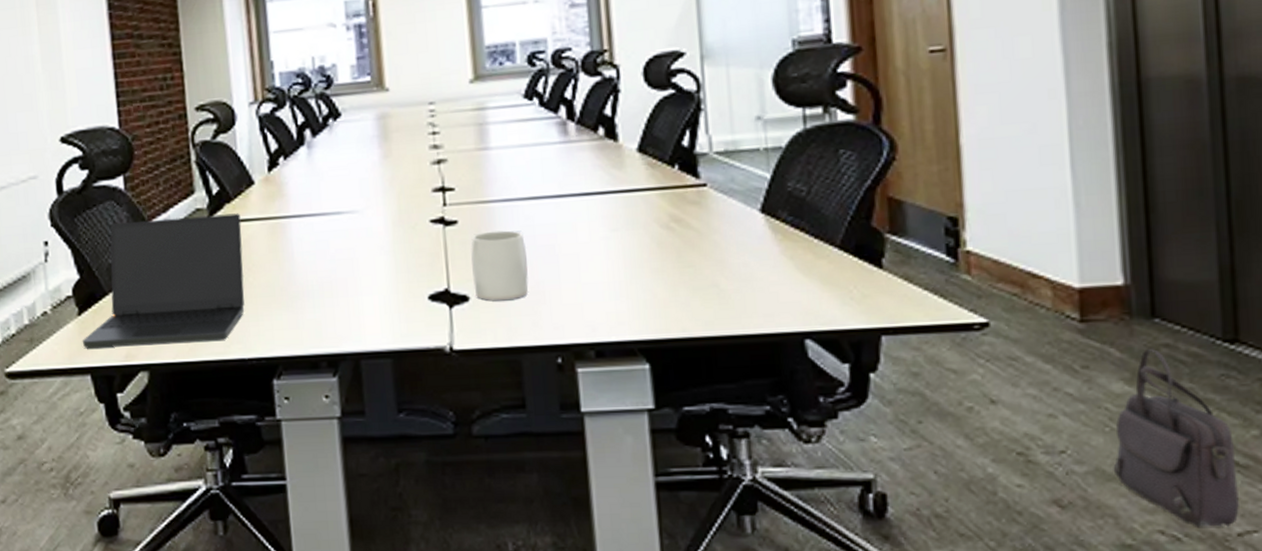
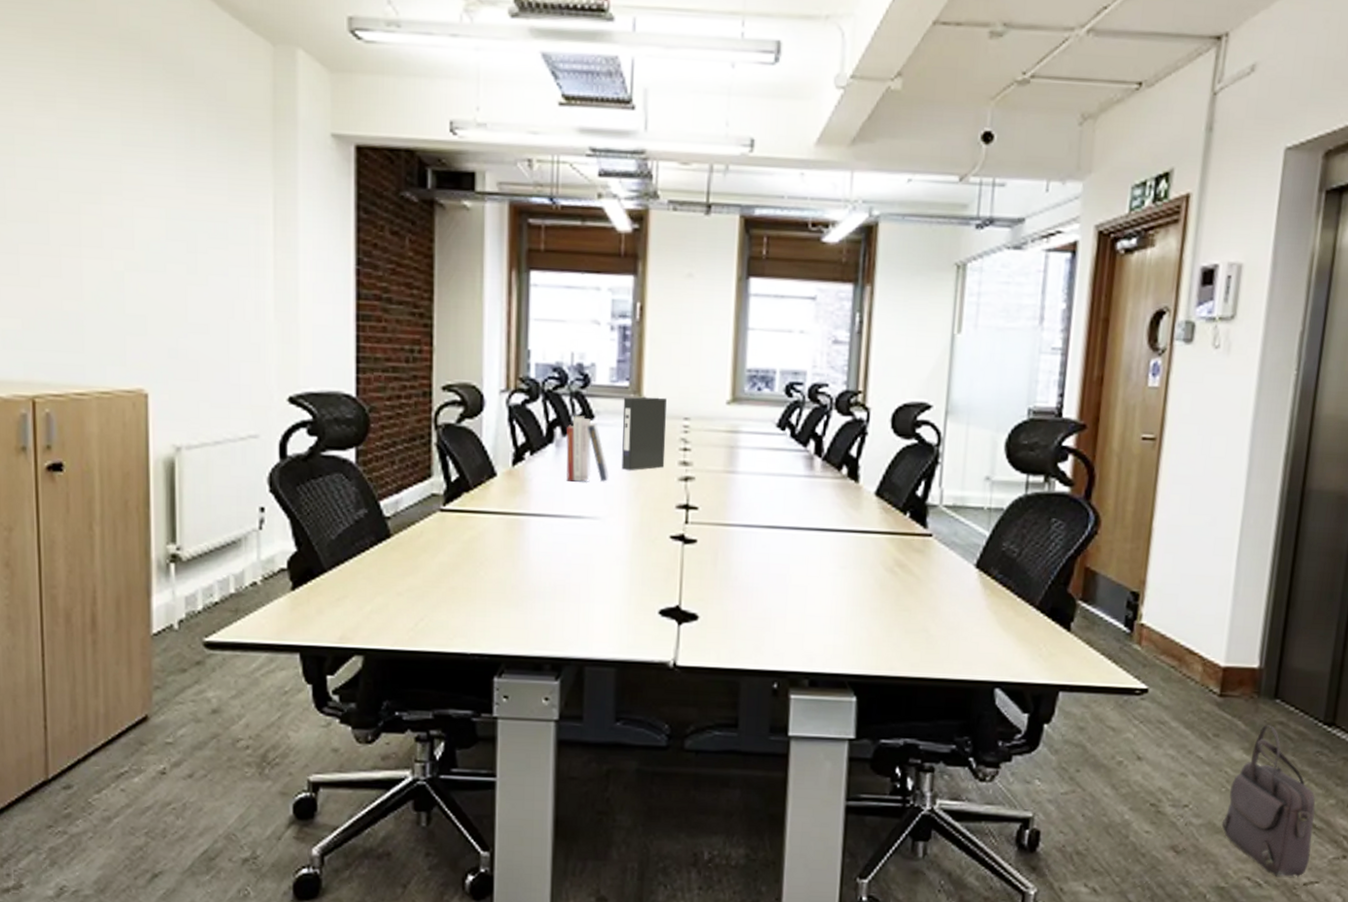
laptop: present [82,213,245,348] -> none [293,497,478,632]
books: none [316,115,363,180] -> present [566,415,610,482]
binder: none [367,86,416,162] -> present [622,397,667,471]
mug: present [471,230,529,301] -> none [704,554,759,623]

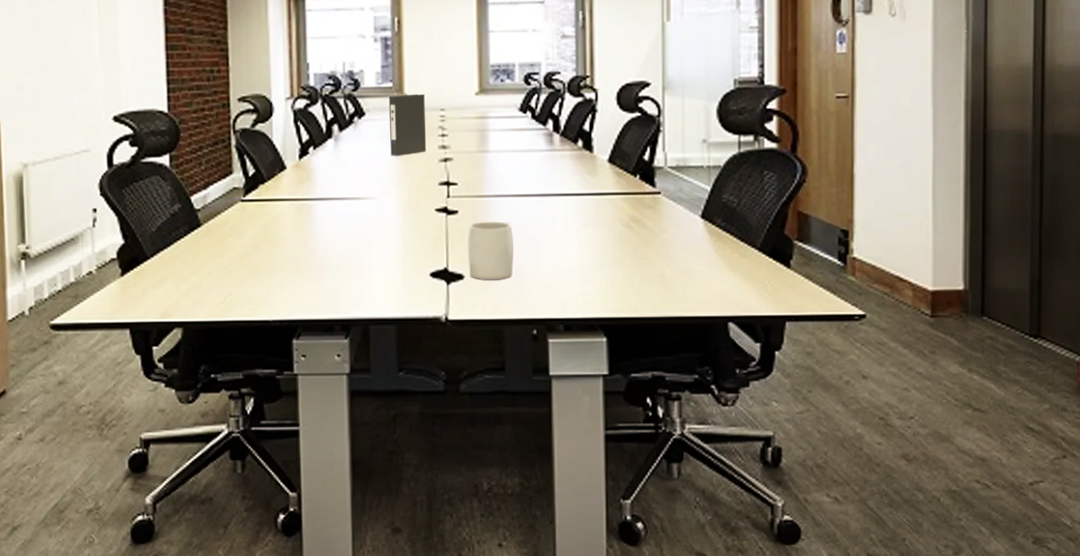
books: present [566,415,610,482] -> none [343,114,381,169]
mug: none [704,554,759,623] -> present [468,221,514,280]
handbag: present [1221,725,1316,877] -> none [946,340,1032,478]

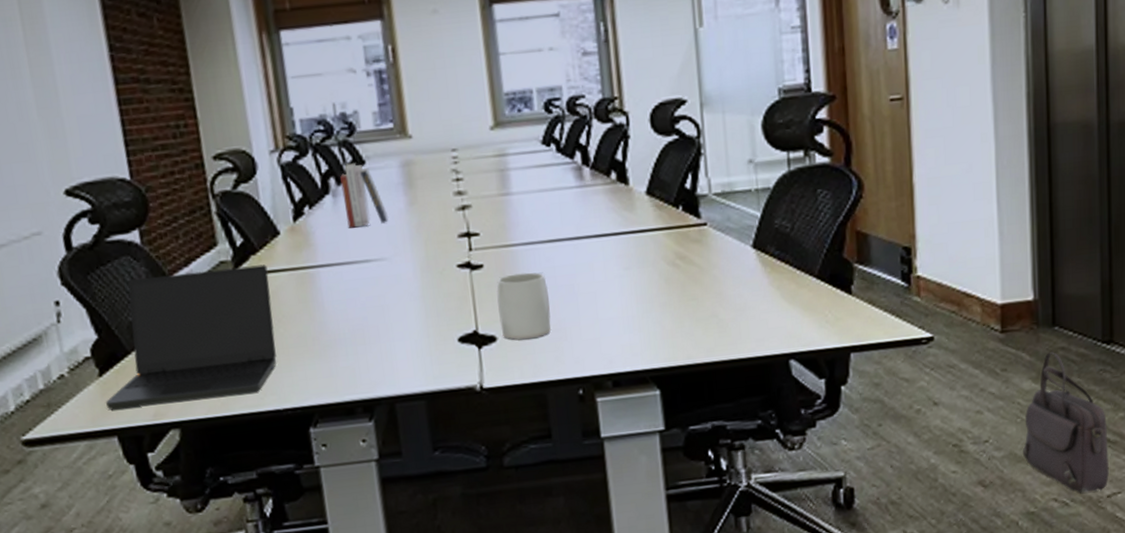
laptop: none [123,193,273,305] -> present [105,264,277,409]
books: none [343,114,381,169] -> present [340,163,389,228]
binder: present [388,93,427,157] -> none [390,133,441,209]
handbag: none [946,340,1032,478] -> present [1022,352,1109,493]

